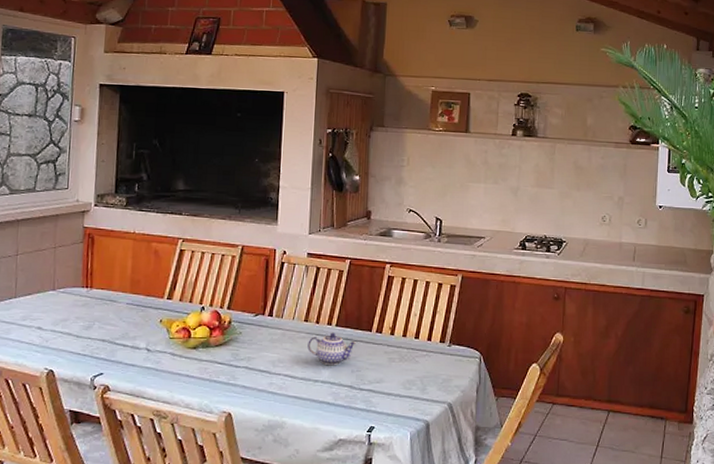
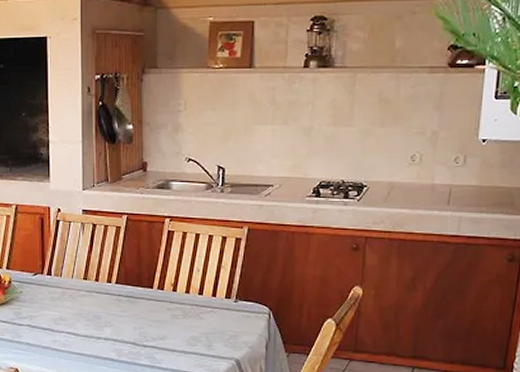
teapot: present [307,332,356,366] -> none [88,290,138,323]

